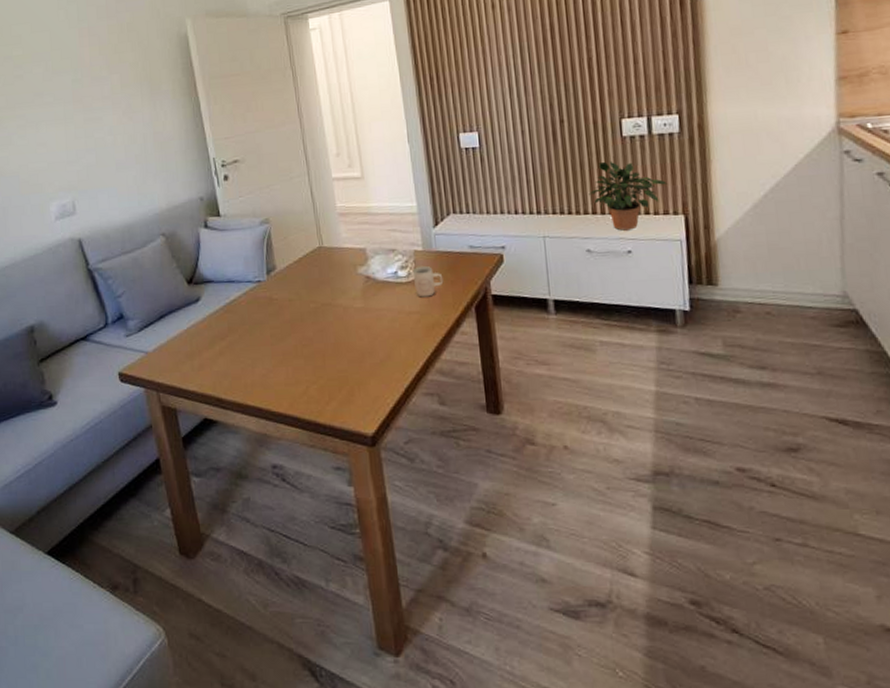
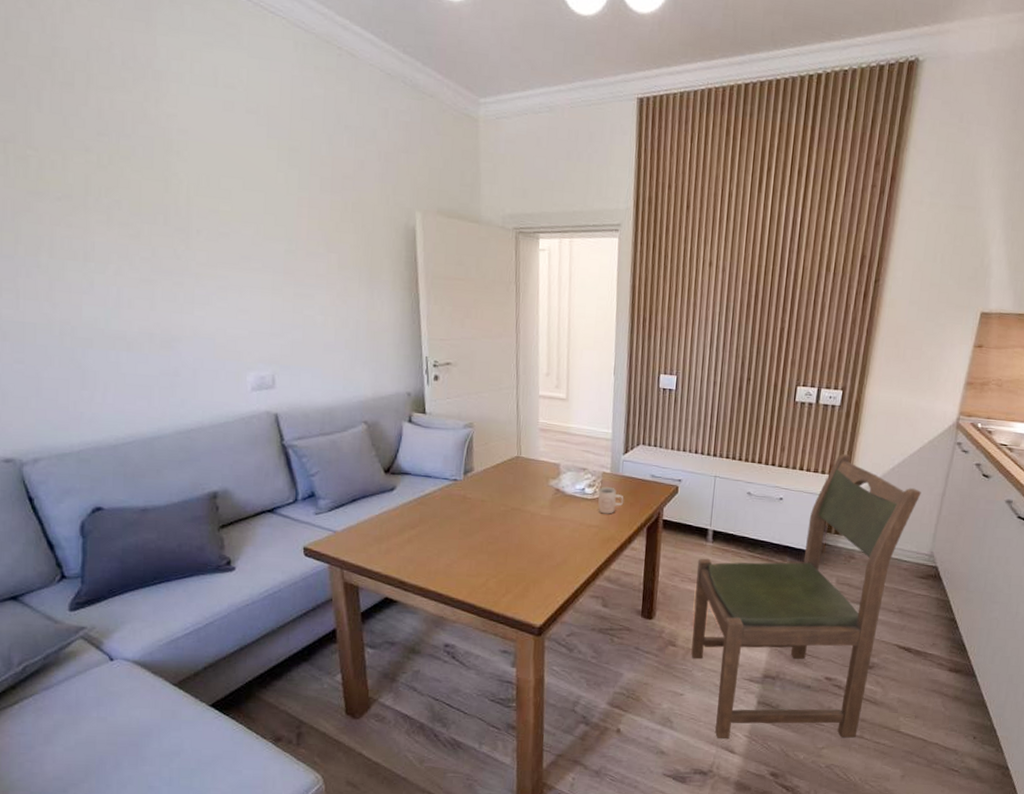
dining chair: none [542,187,811,558] -> present [691,454,922,739]
potted plant: present [589,161,668,231] -> none [758,420,822,481]

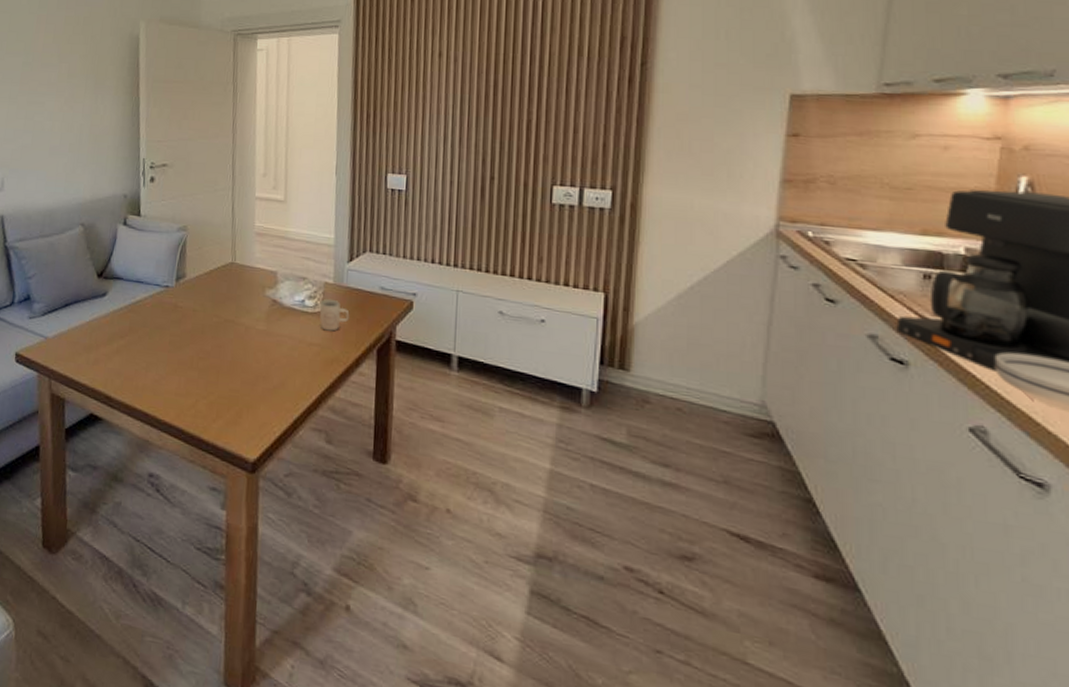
dining chair: present [691,454,922,739] -> none [437,267,737,664]

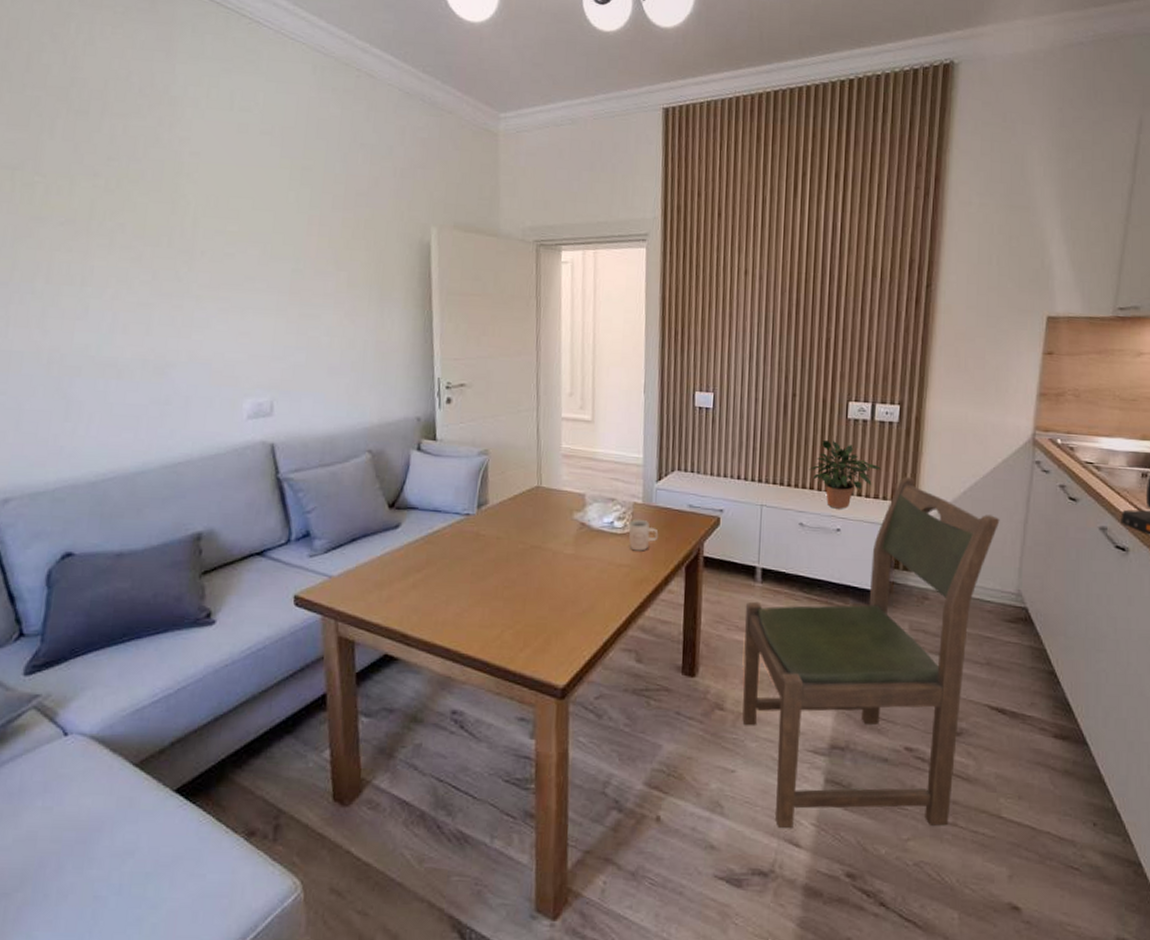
dining chair: none [437,267,737,664] -> present [742,477,1000,828]
potted plant: none [509,225,592,300] -> present [809,439,882,509]

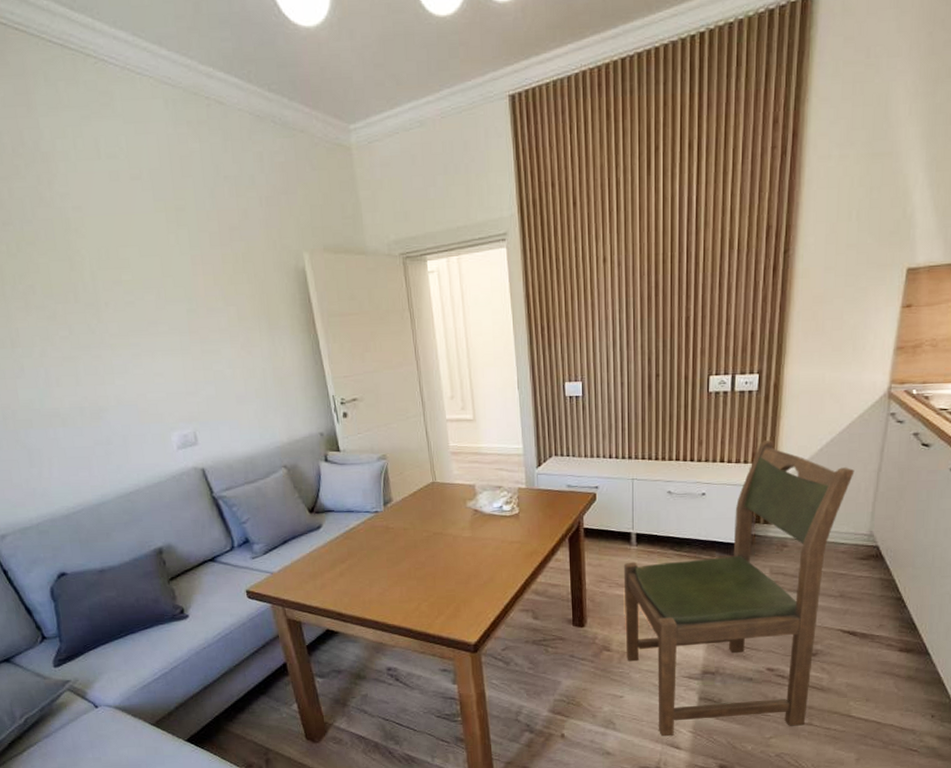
mug: present [628,519,659,551] -> none [516,501,543,529]
potted plant: present [809,439,882,509] -> none [674,413,742,476]

